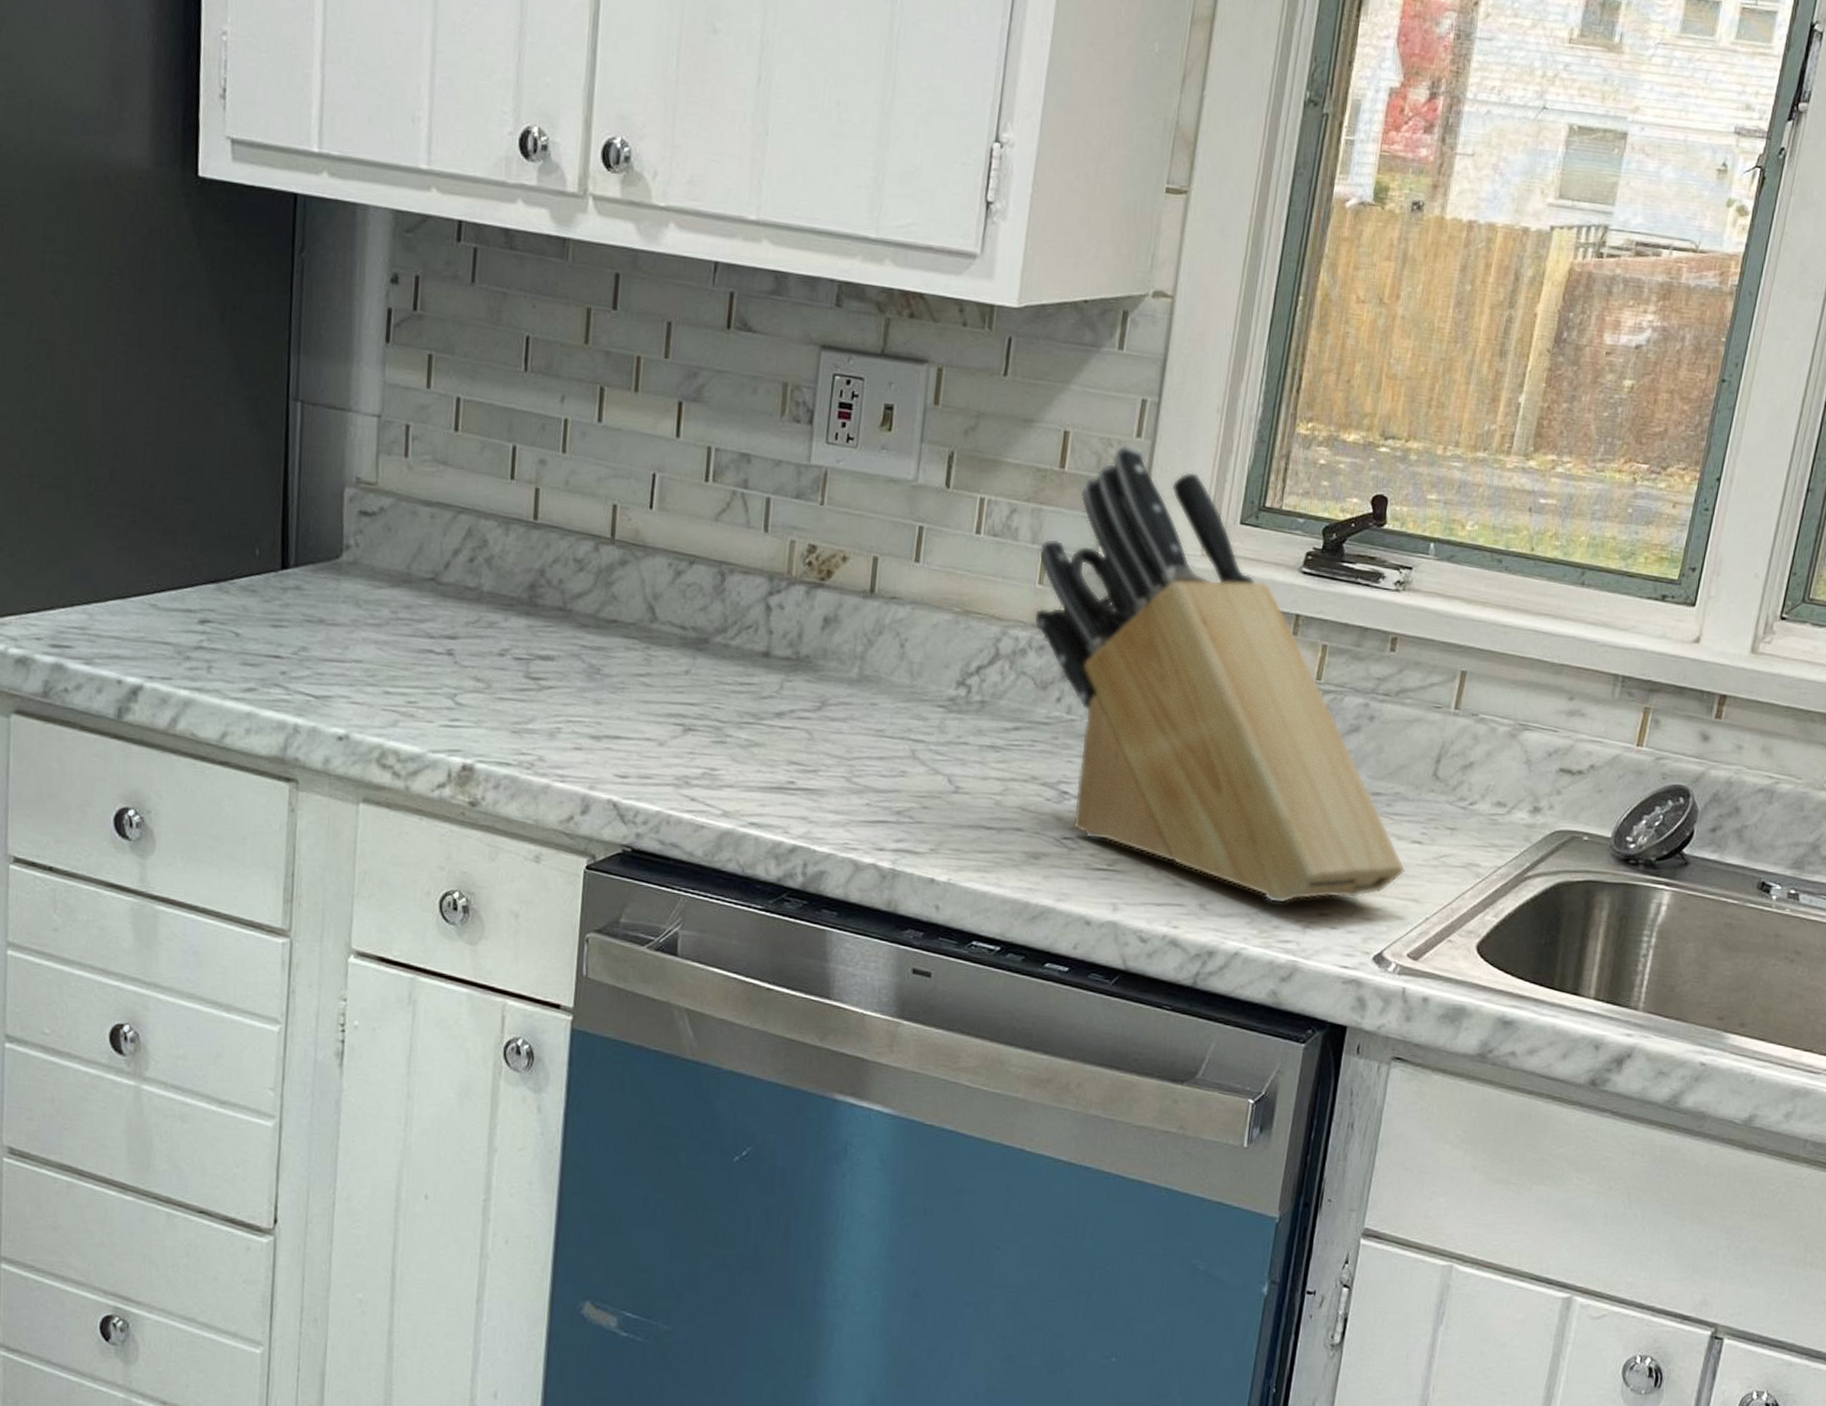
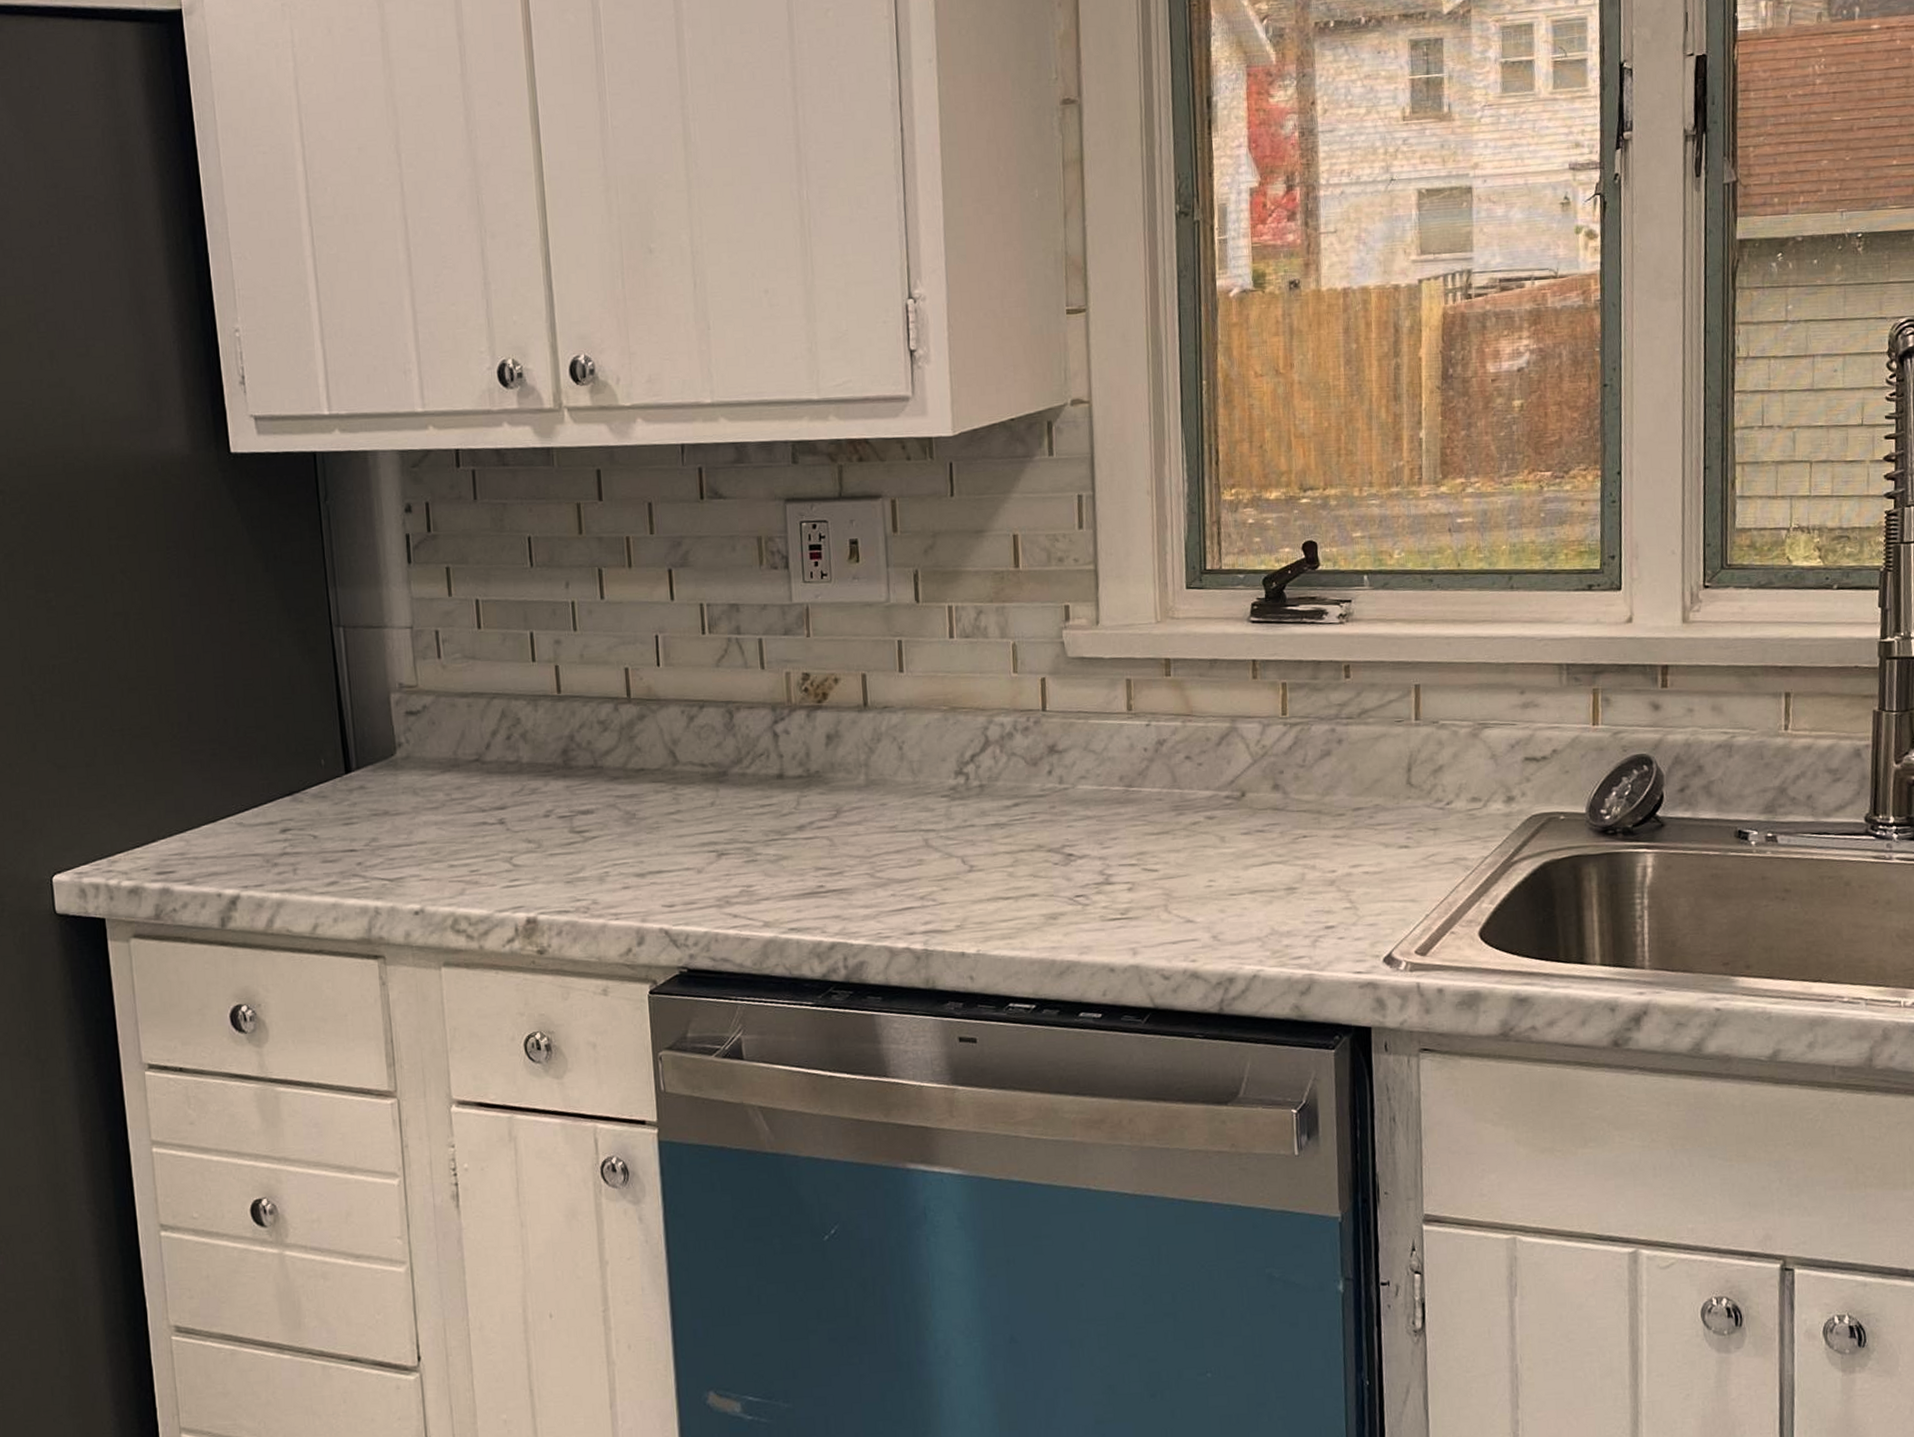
knife block: present [1033,444,1406,904] -> none [1008,536,1399,924]

